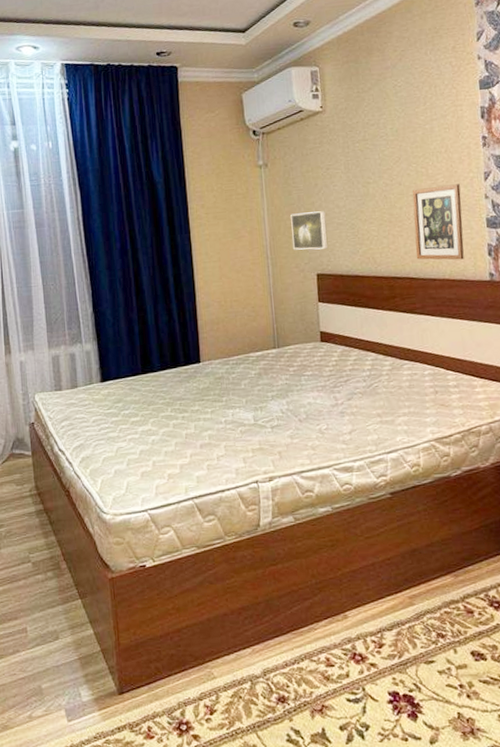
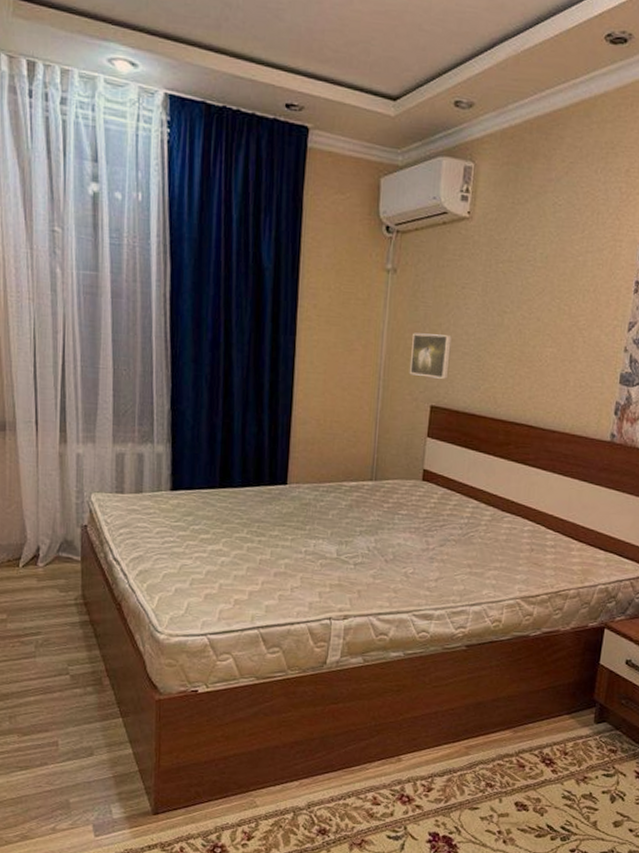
picture frame: present [412,184,464,260] -> none [539,328,601,415]

